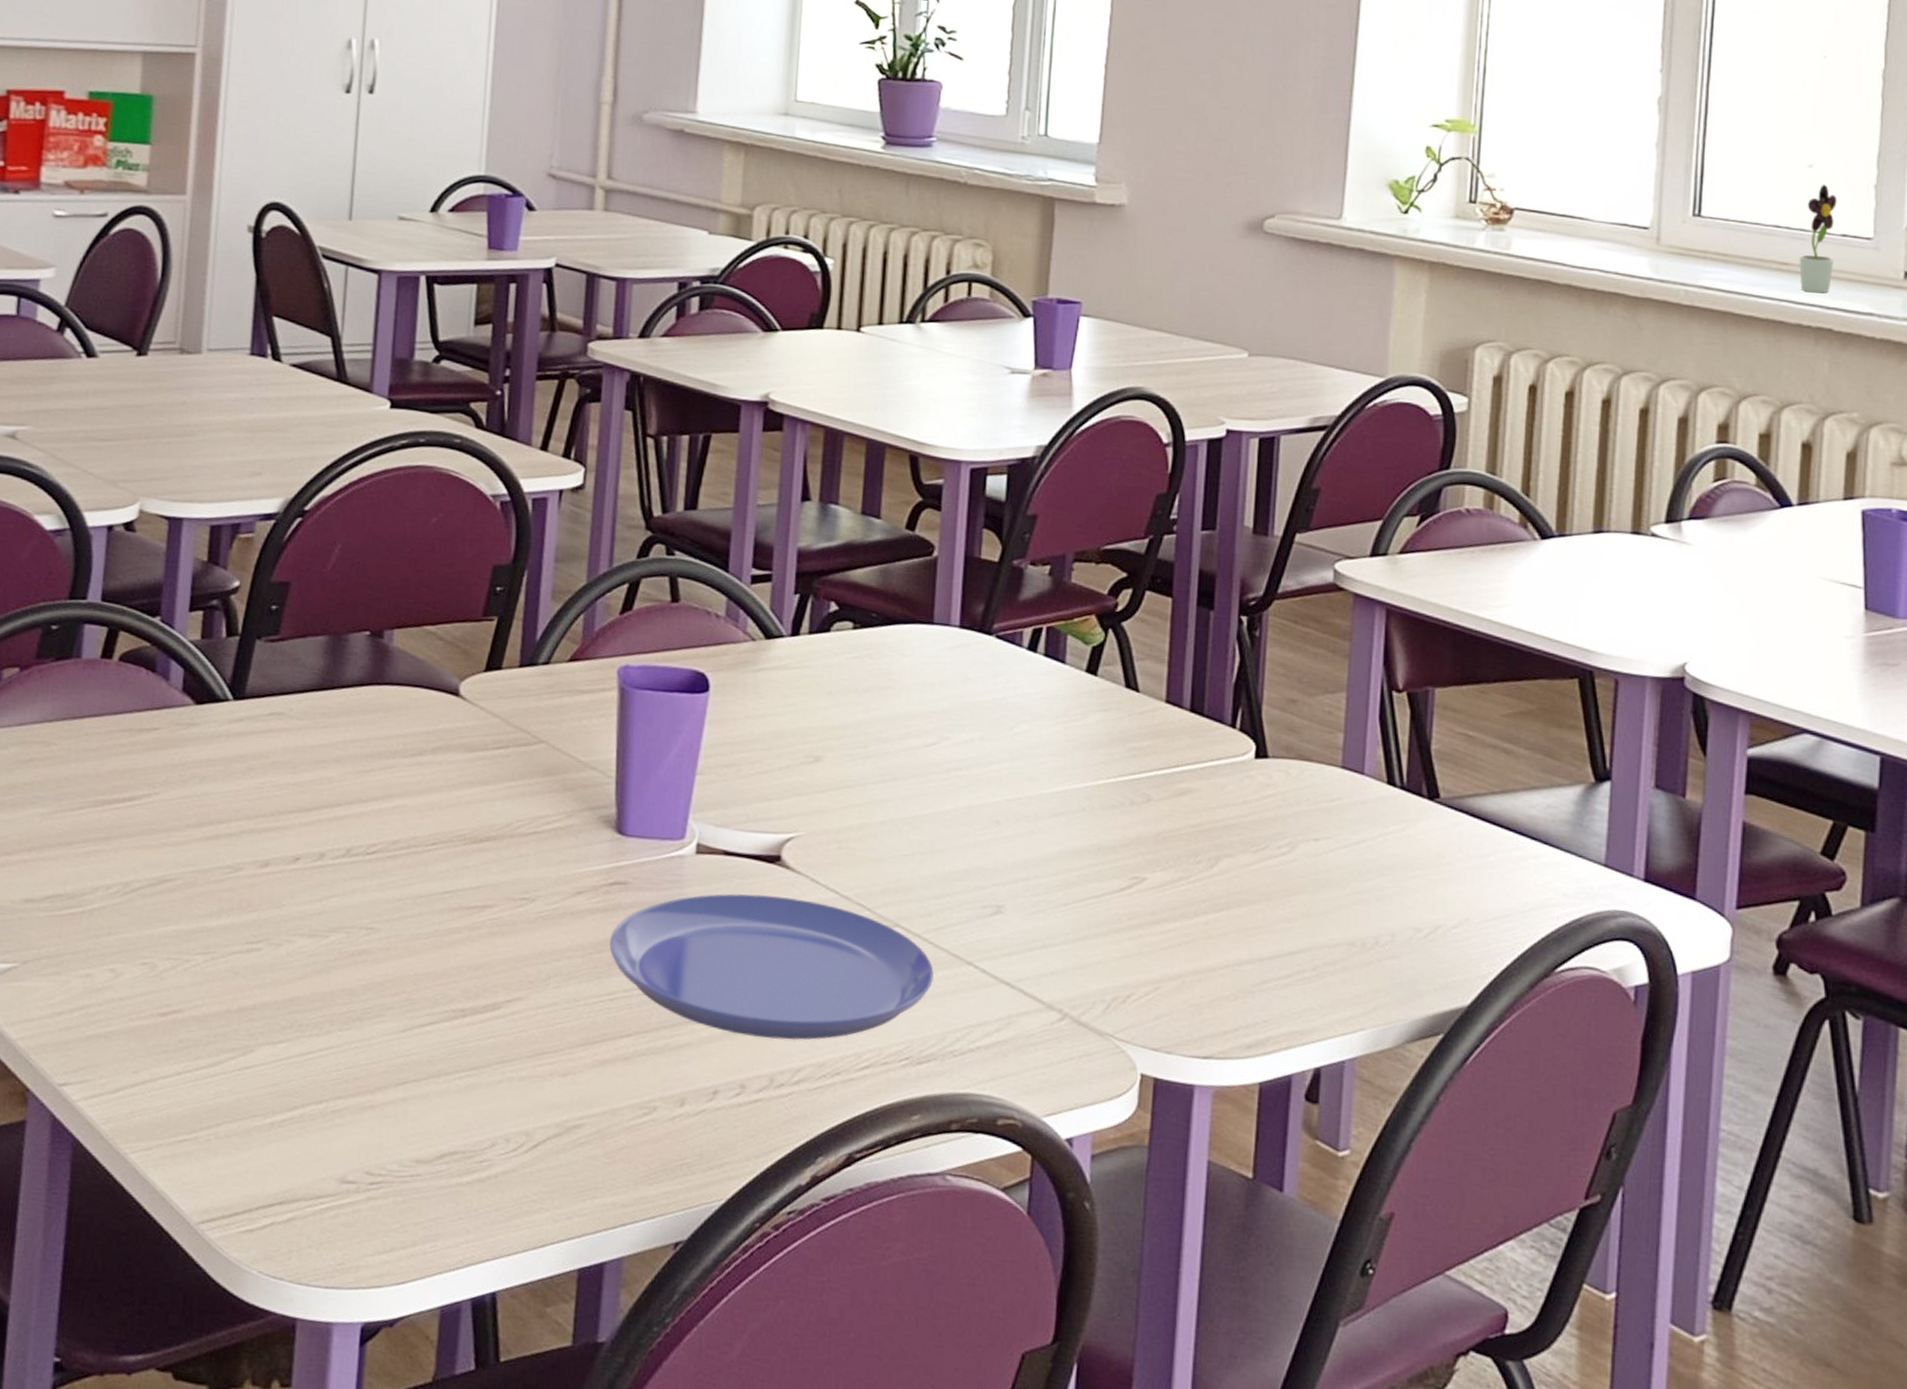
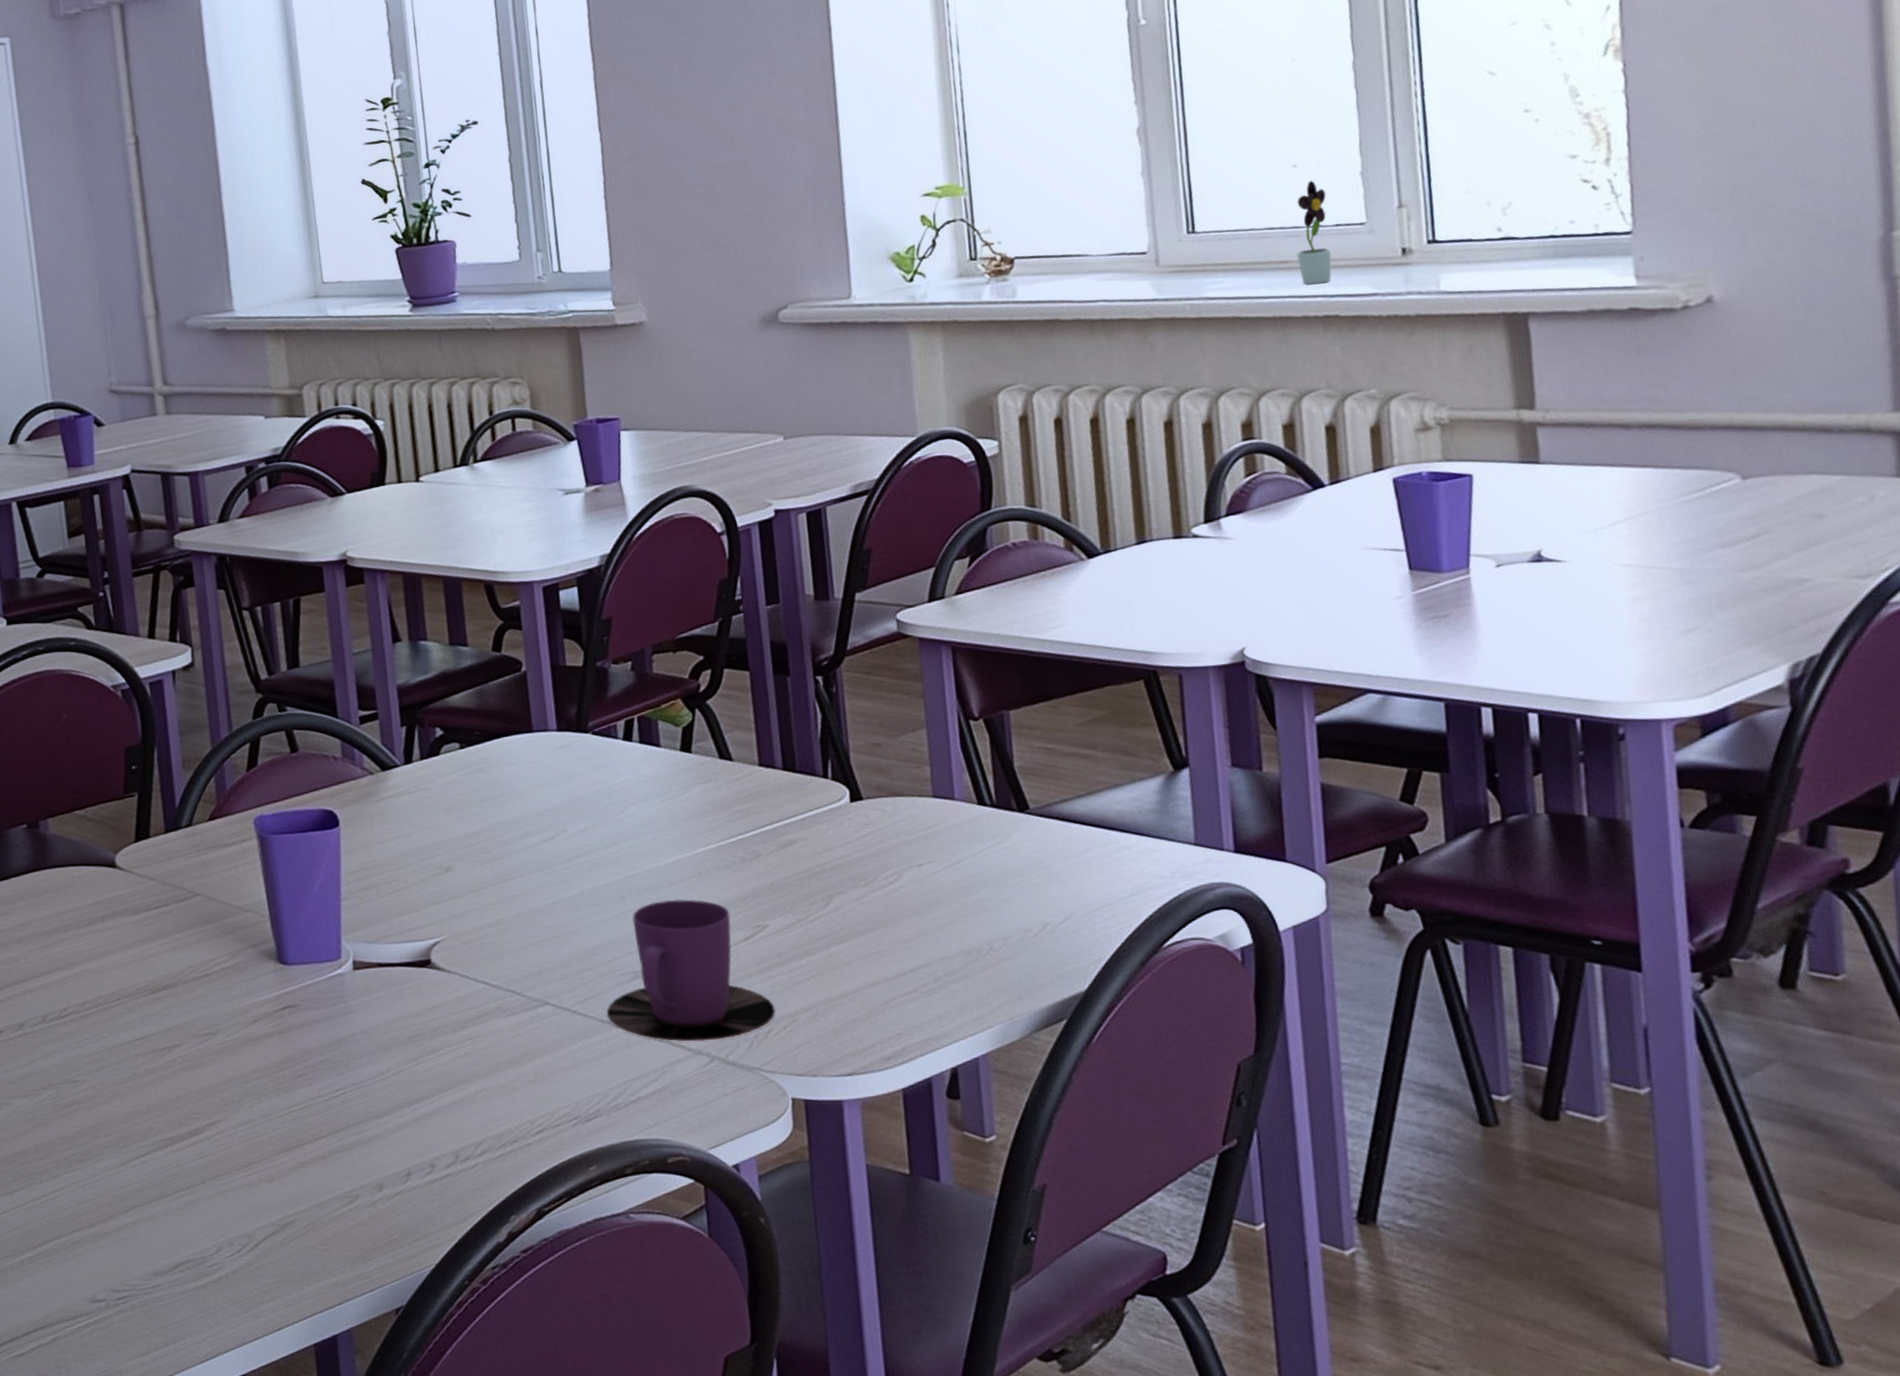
plate: present [609,893,934,1040] -> none [290,994,588,1121]
cup: none [960,832,1140,997] -> present [607,898,776,1042]

